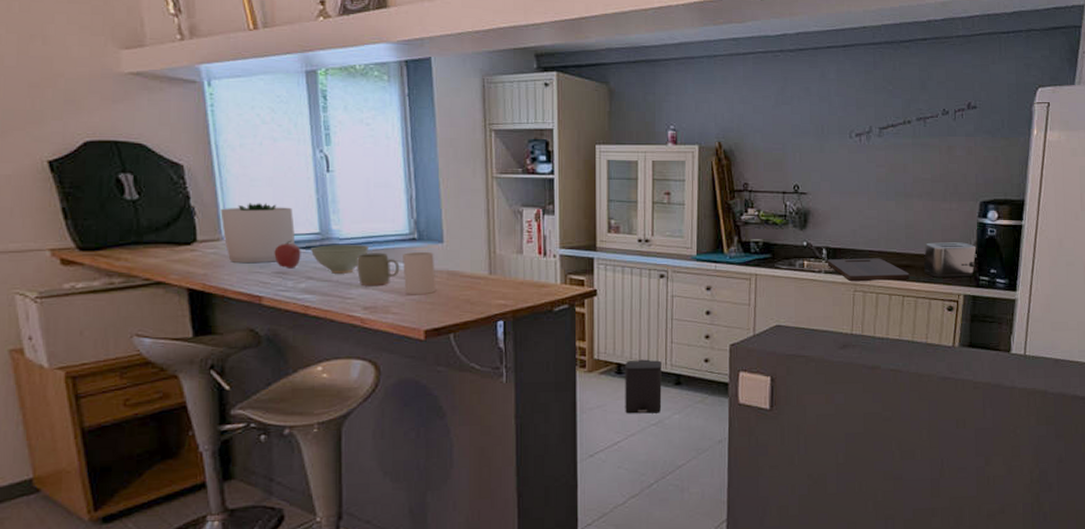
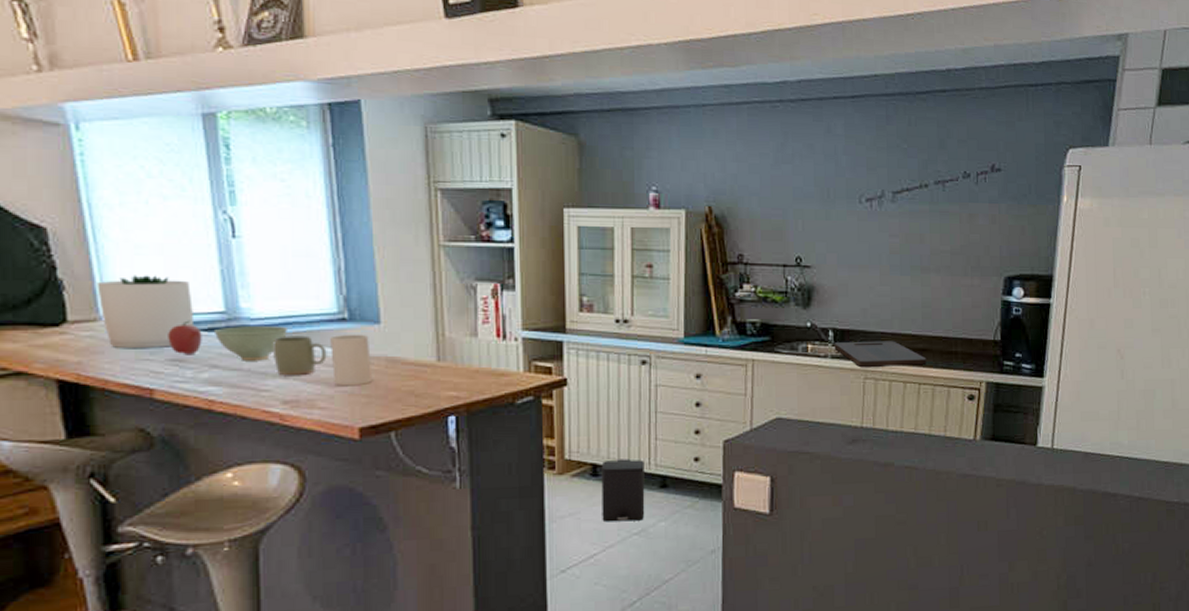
toaster: present [924,242,977,279] -> none [942,323,1000,364]

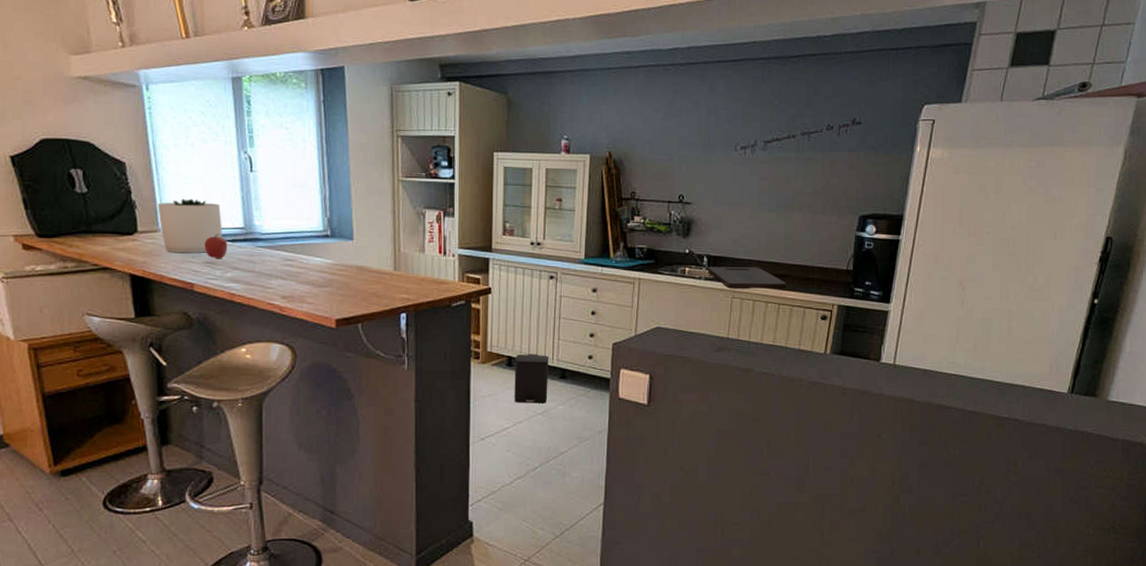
bowl: present [213,326,287,361] -> none [235,239,287,266]
mug: present [273,335,327,375] -> none [277,247,314,277]
cup: present [330,334,373,386] -> none [317,247,347,287]

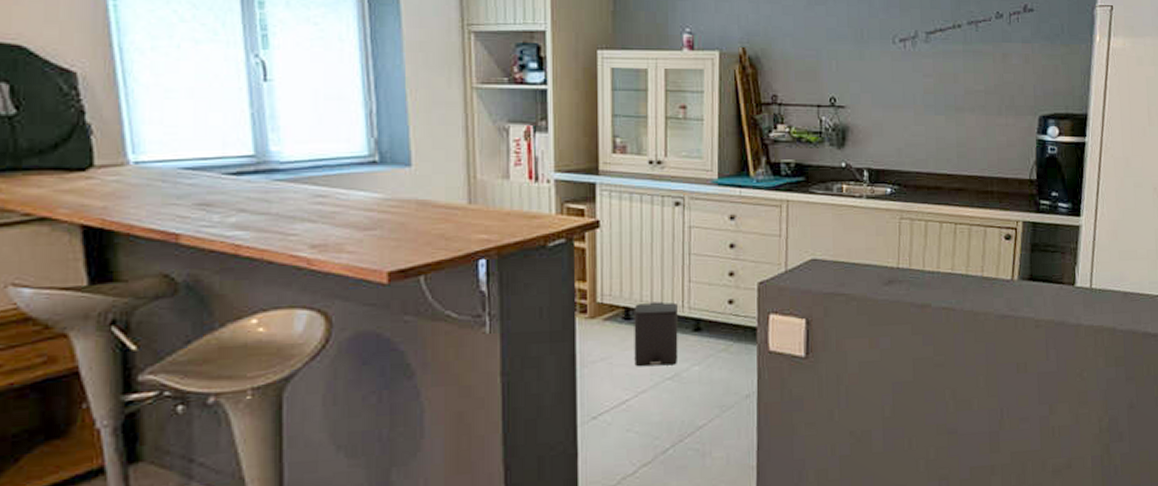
planter: present [158,198,222,254] -> none [125,119,222,194]
fruit: present [204,233,228,259] -> none [195,164,231,200]
cutting board: present [707,266,786,289] -> none [869,180,963,207]

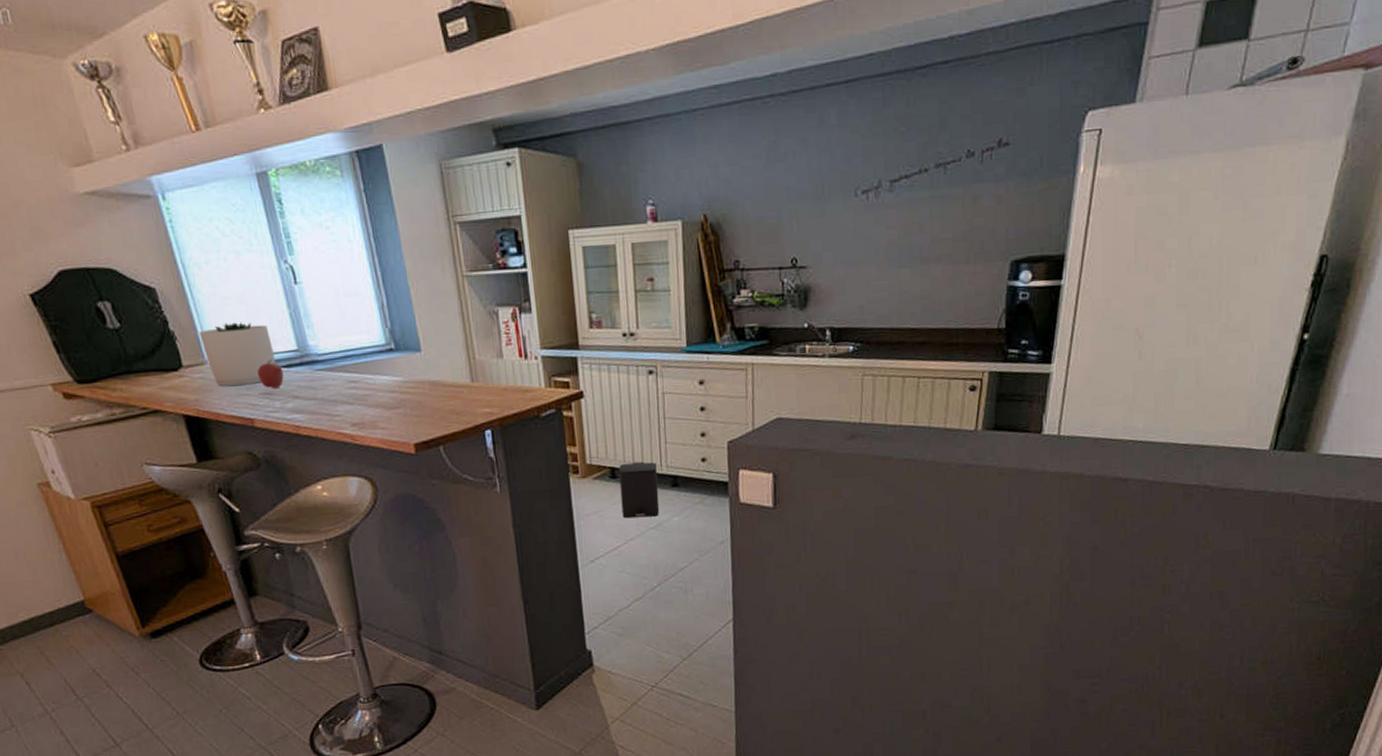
planter: none [125,119,222,194] -> present [199,322,275,387]
fruit: none [195,164,231,200] -> present [257,359,284,389]

